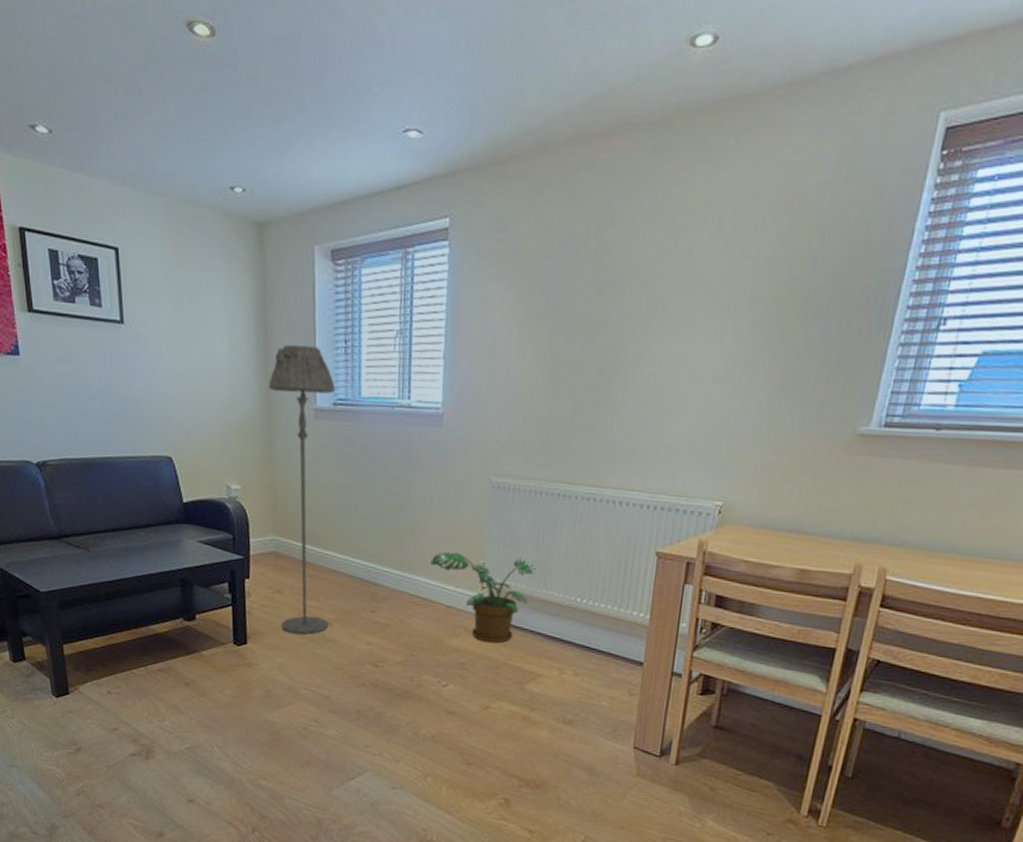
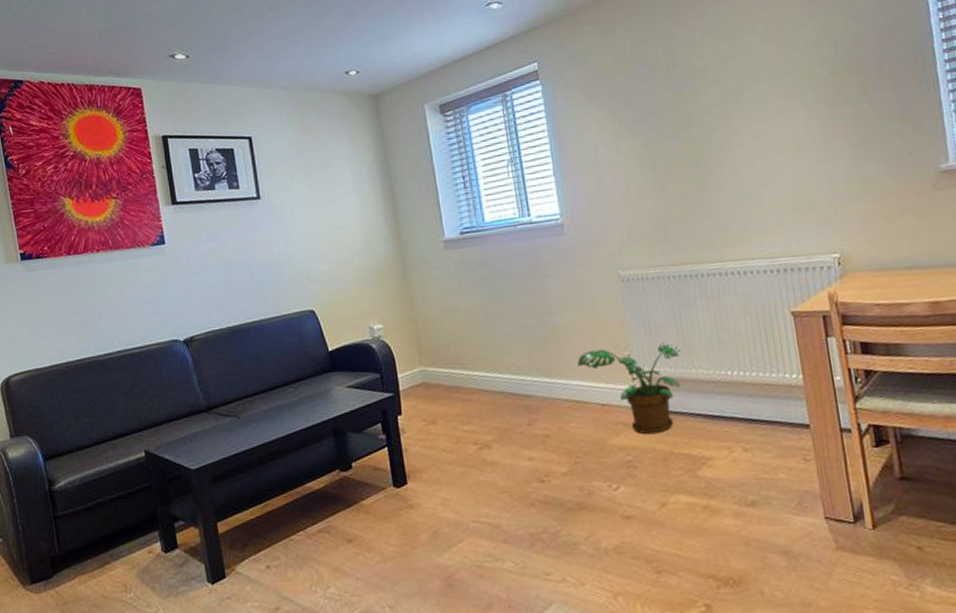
floor lamp: present [268,344,335,635] -> none [398,186,488,464]

